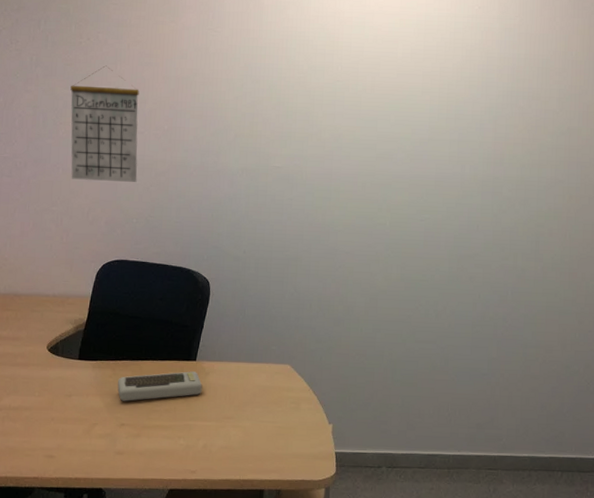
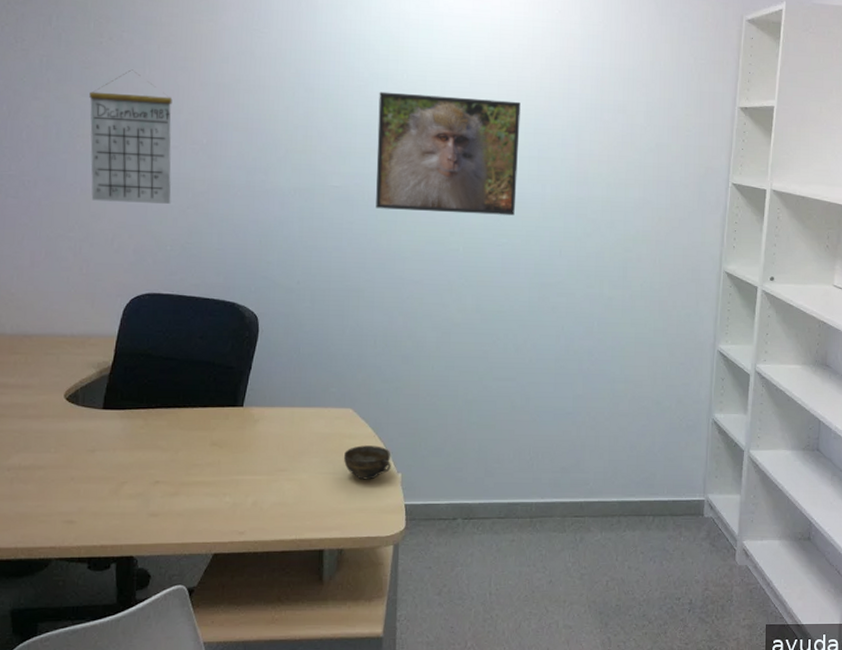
keyboard: present [117,371,202,401] -> none [150,419,251,455]
cup: none [282,398,324,429] -> present [344,445,391,480]
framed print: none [312,82,443,193] -> present [376,91,521,216]

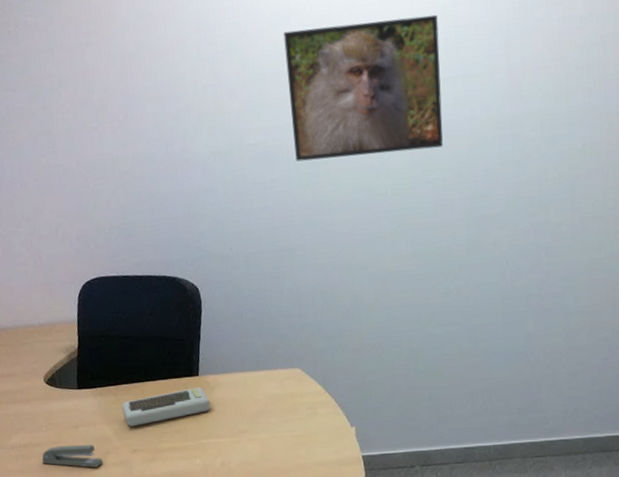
stapler: none [42,471,118,498] -> present [42,444,104,467]
calendar: present [89,69,173,204] -> none [9,55,101,195]
keyboard: none [150,419,251,455] -> present [122,387,211,427]
cup: present [344,445,391,480] -> none [298,402,345,435]

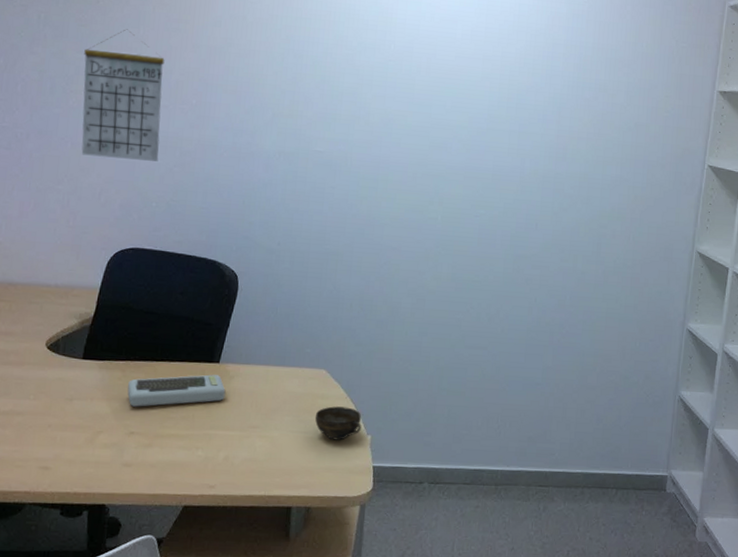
calendar: none [9,55,101,195] -> present [81,29,165,162]
stapler: present [42,444,104,467] -> none [20,417,93,446]
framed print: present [283,14,443,162] -> none [358,61,504,188]
cup: none [298,402,345,435] -> present [315,406,361,441]

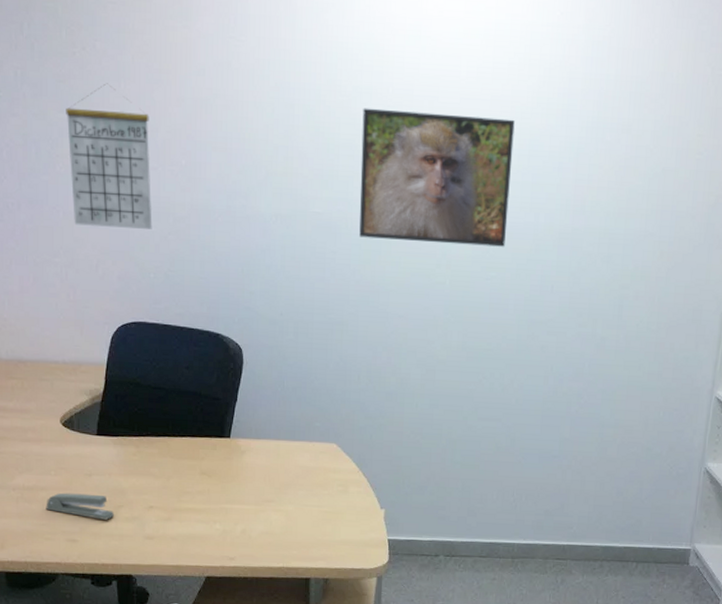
stapler: none [20,417,93,446] -> present [46,492,115,520]
keyboard: present [127,374,226,407] -> none [143,449,238,482]
cup: present [315,406,361,441] -> none [329,480,375,514]
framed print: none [358,61,504,188] -> present [359,108,515,247]

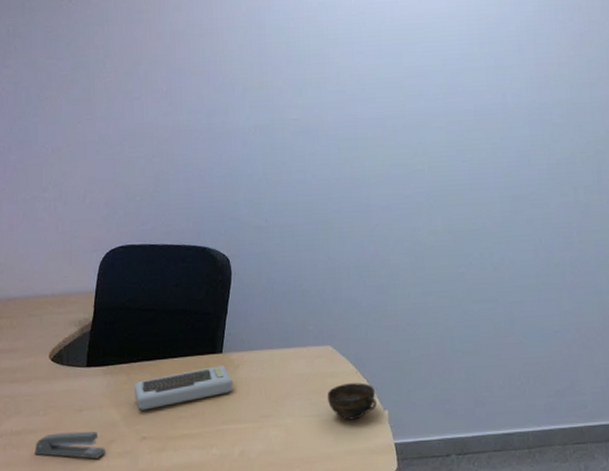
calendar: present [66,83,152,229] -> none [54,28,137,159]
keyboard: none [143,449,238,482] -> present [134,366,233,410]
cup: none [329,480,375,514] -> present [328,383,377,420]
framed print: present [359,108,515,247] -> none [329,12,477,137]

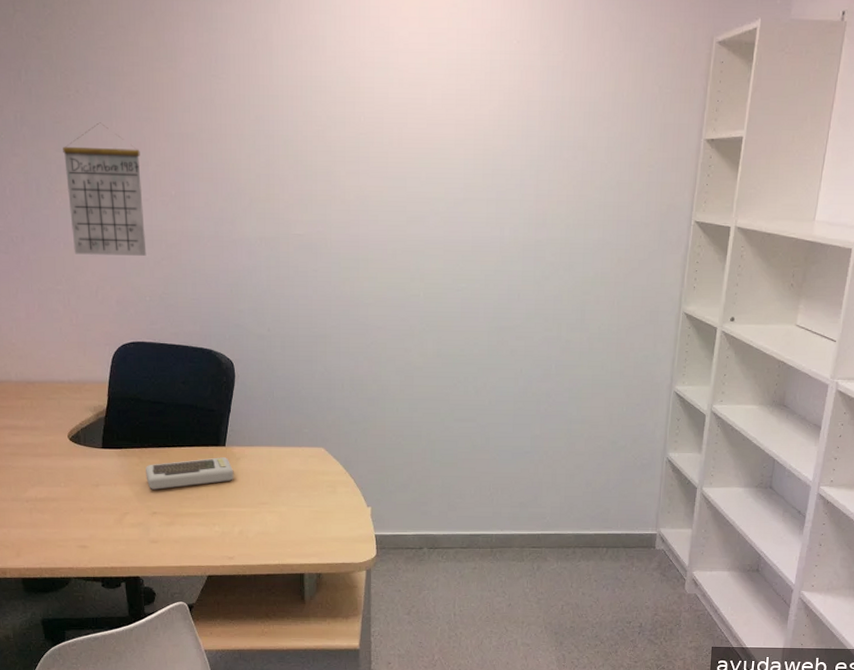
stapler: present [34,431,106,459] -> none [57,502,121,526]
calendar: none [54,28,137,159] -> present [63,122,147,256]
cup: present [328,383,377,420] -> none [319,481,361,513]

